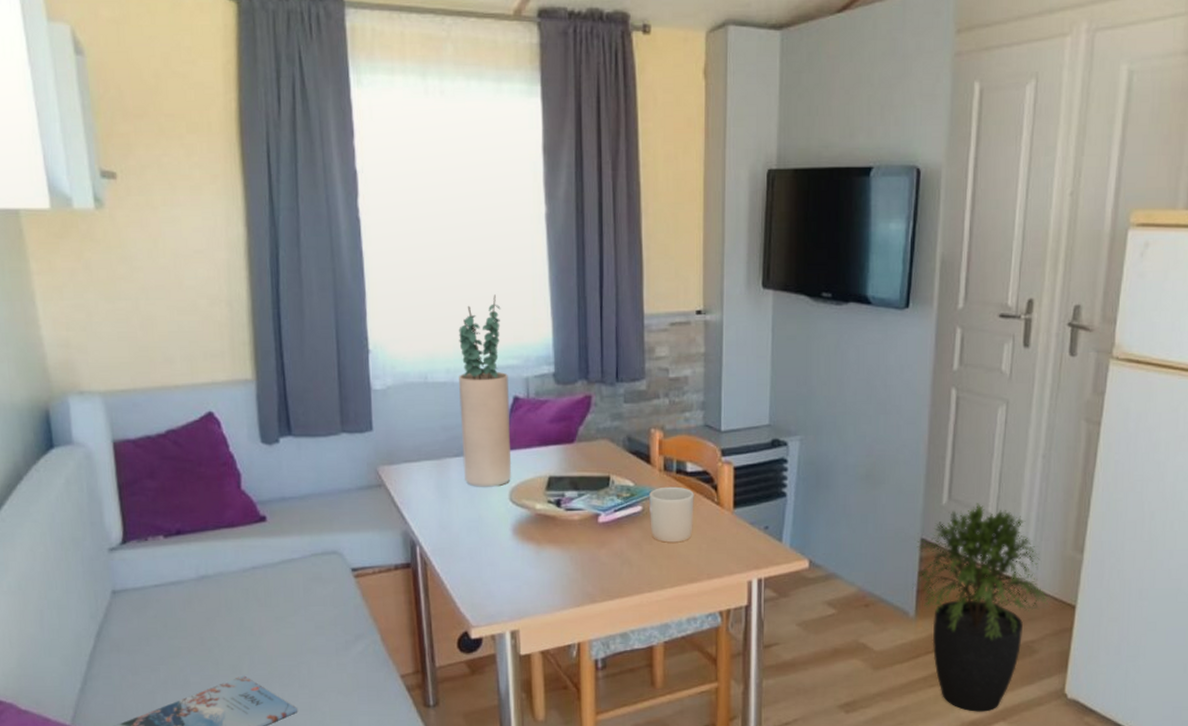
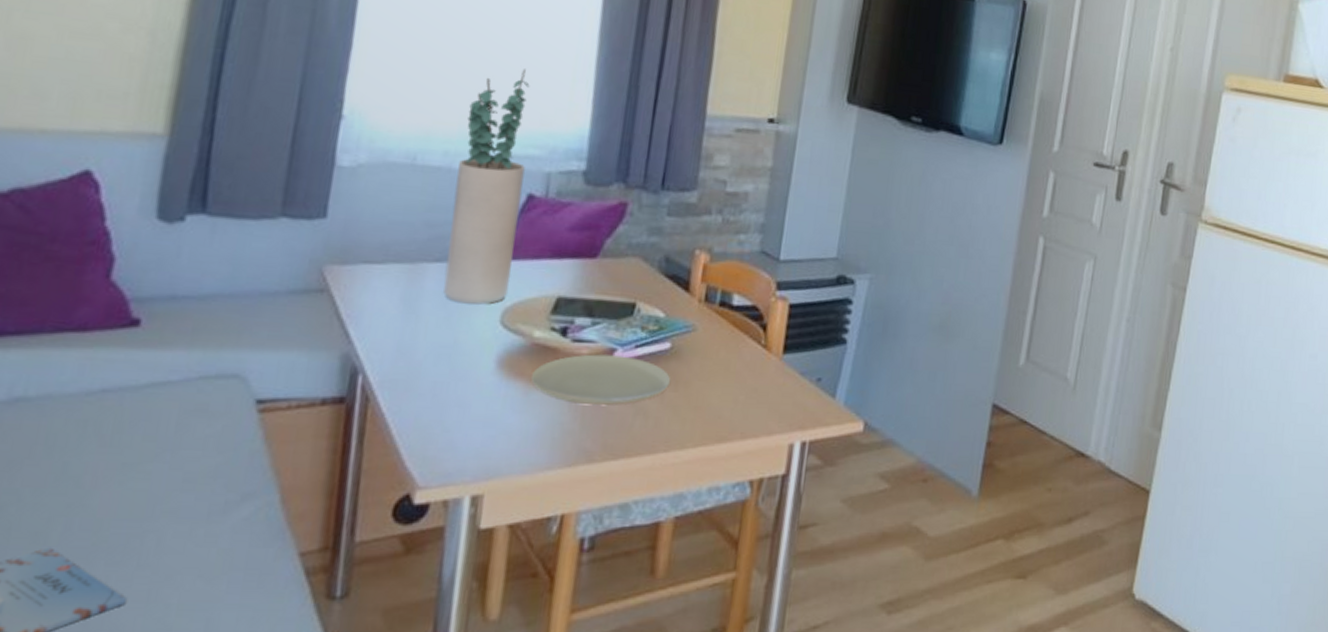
plate: none [539,519,646,559] -> present [530,354,671,406]
mug: present [649,486,694,543] -> none [677,321,738,391]
potted plant: present [912,503,1050,712] -> none [978,367,1124,615]

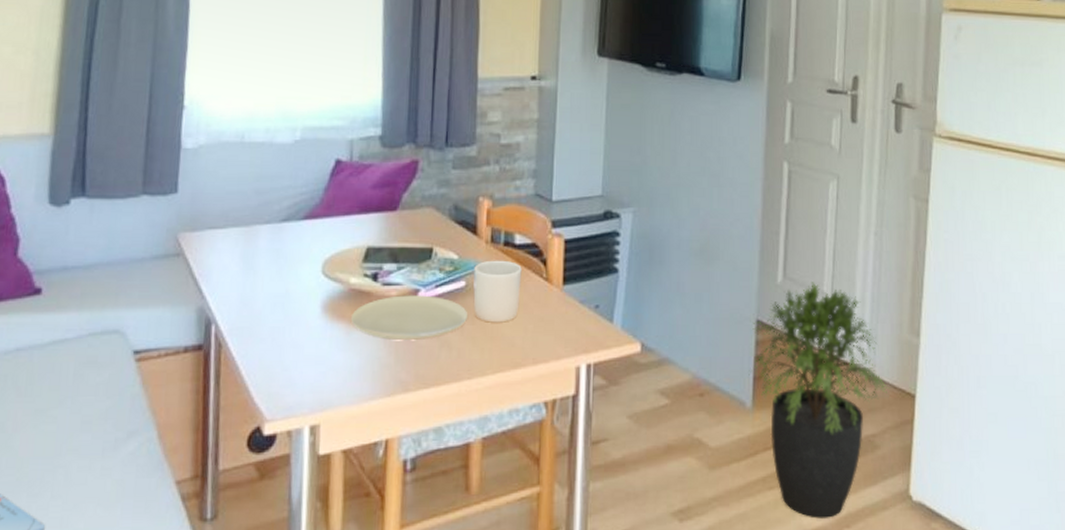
vase: present [443,69,530,305] -> none [273,53,332,258]
mug: none [677,321,738,391] -> present [473,260,522,323]
potted plant: none [978,367,1124,615] -> present [749,282,890,518]

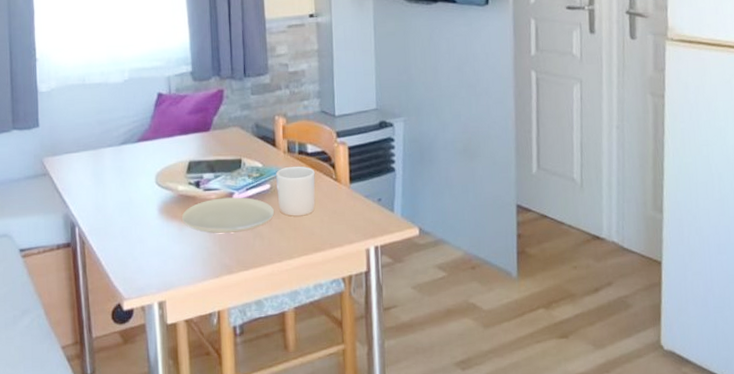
potted plant: present [749,282,890,518] -> none [512,171,638,366]

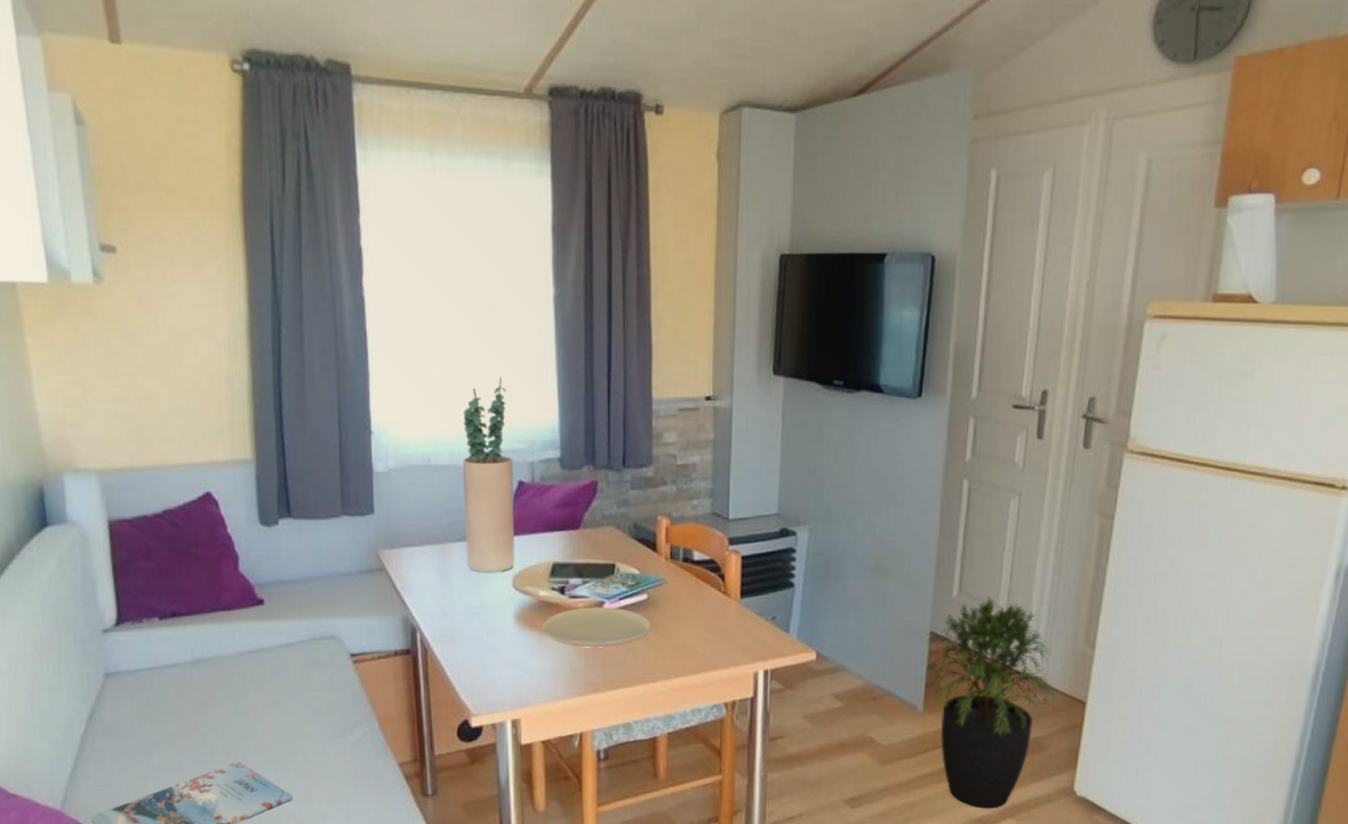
vase: none [111,8,157,173] -> present [463,377,516,573]
mug: present [276,166,316,217] -> none [655,575,701,632]
potted plant: none [512,171,638,366] -> present [921,596,1061,809]

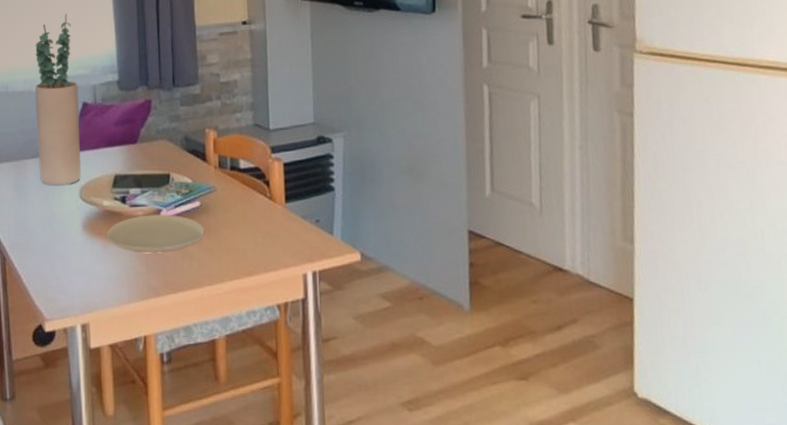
potted plant: present [921,596,1061,809] -> none [464,194,606,412]

